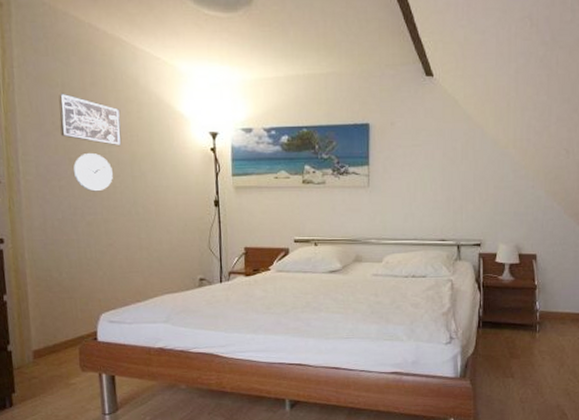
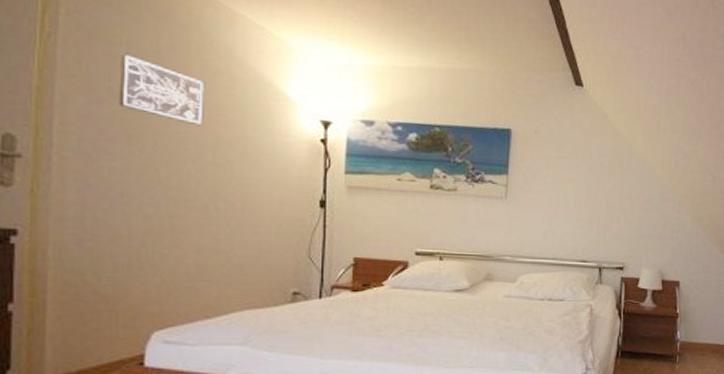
wall clock: present [73,152,113,192] -> none [131,129,187,179]

